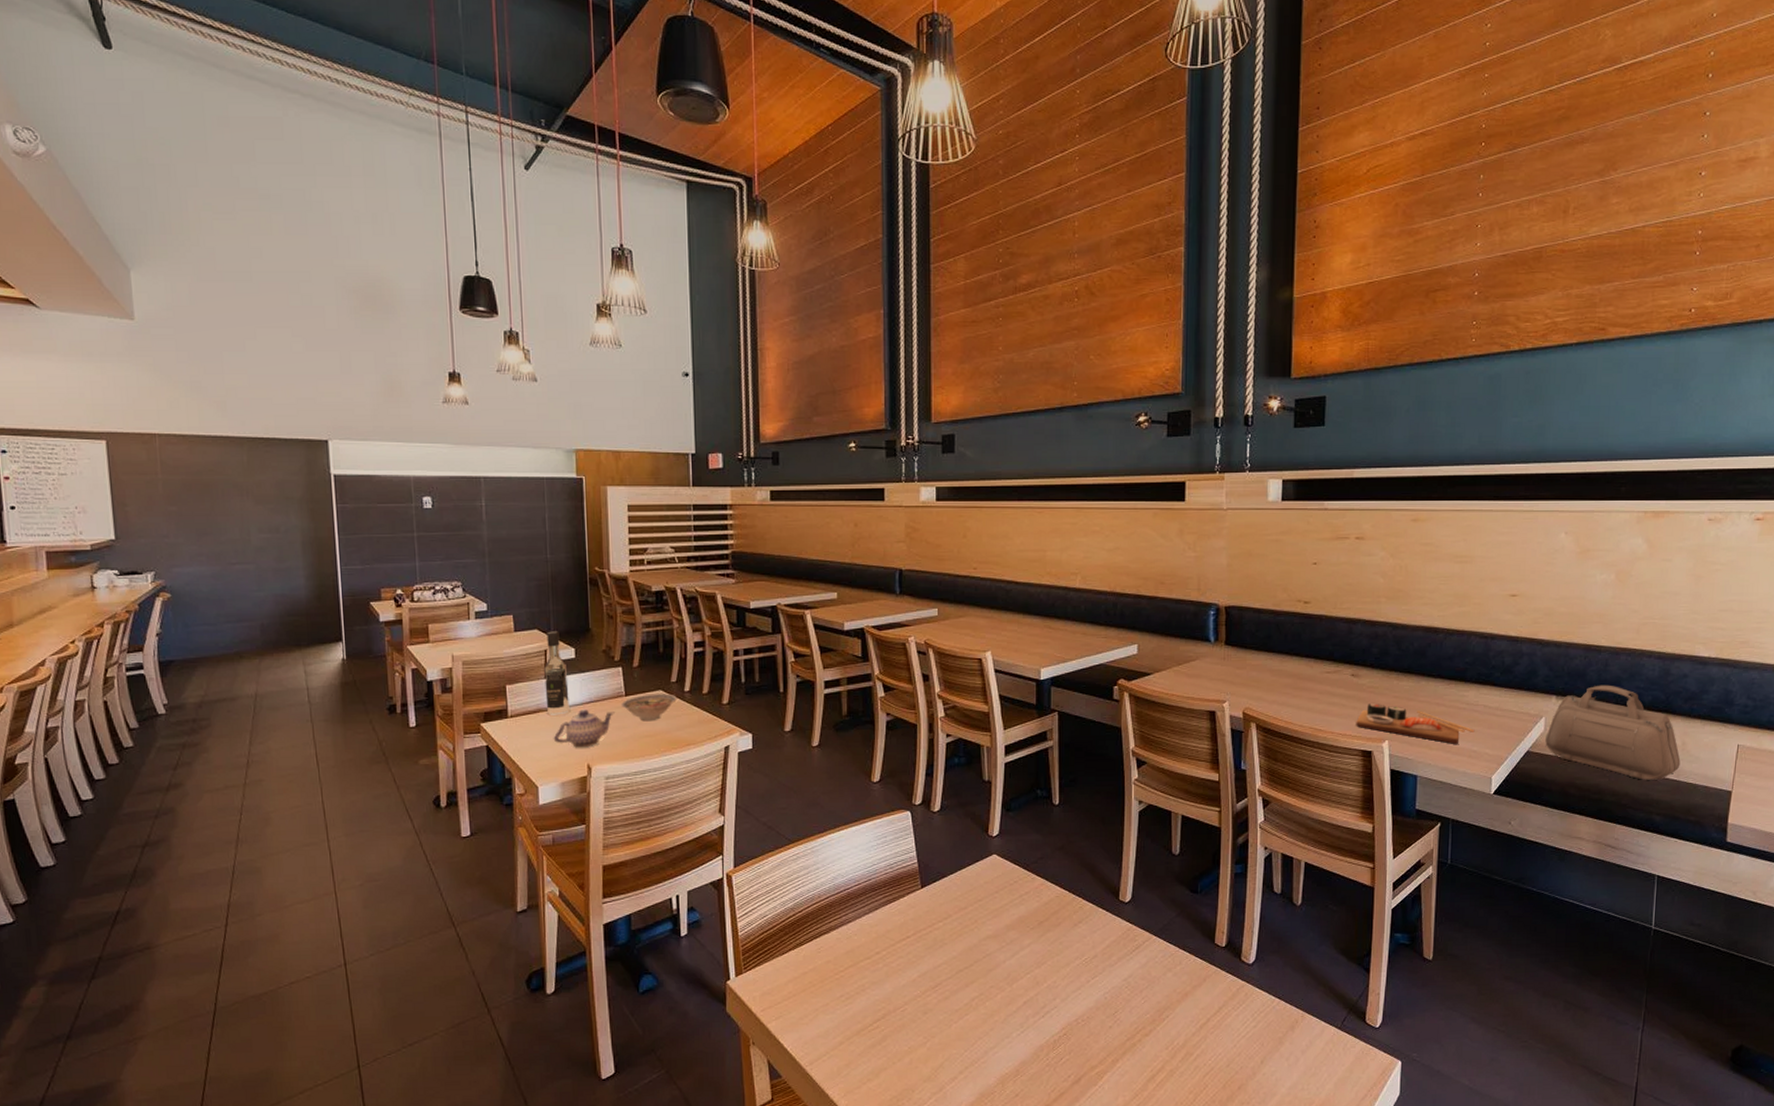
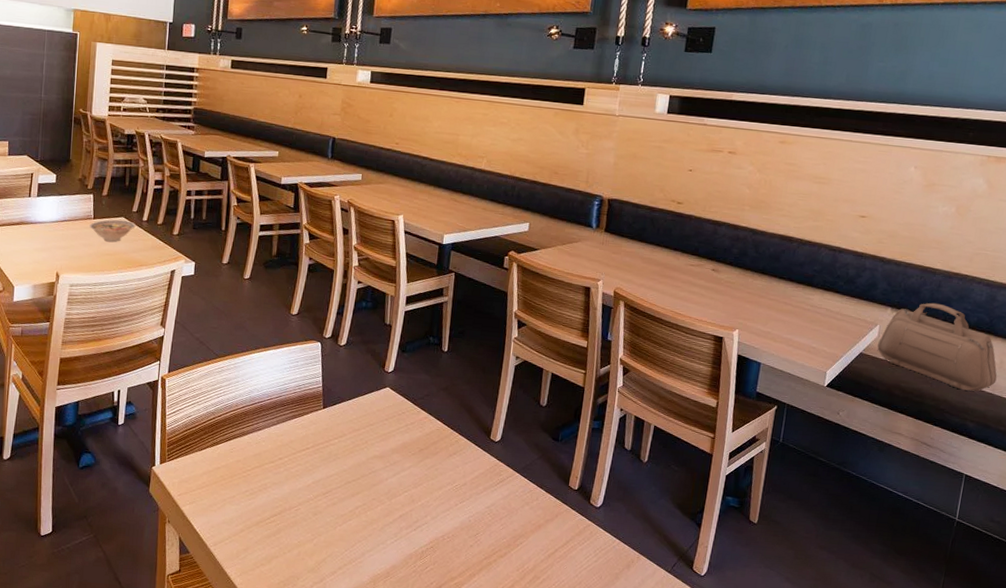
bottle: present [544,631,570,717] -> none [28,158,48,230]
teapot: present [553,708,615,748] -> none [30,225,83,258]
sushi: present [1356,702,1475,744] -> none [711,295,816,340]

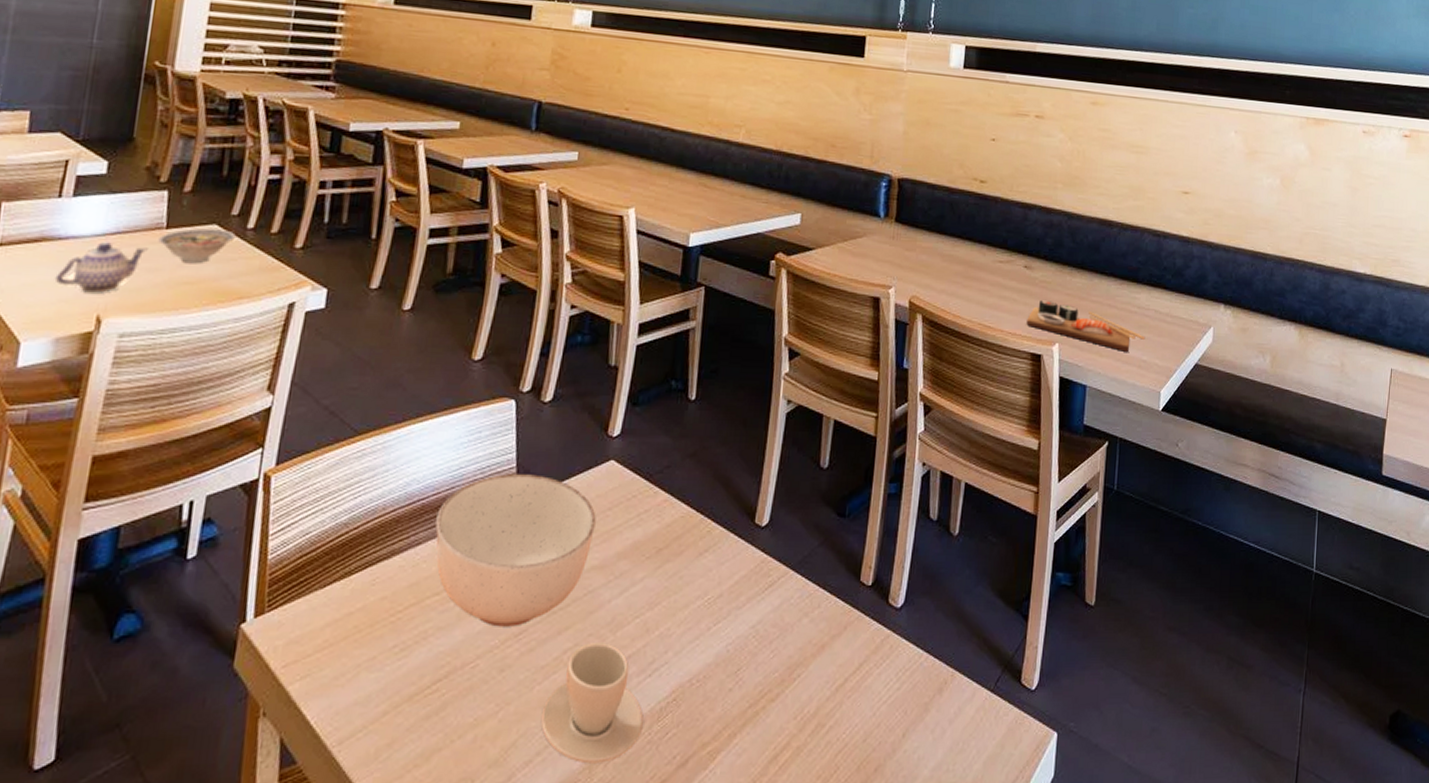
teapot: none [30,225,83,258] -> present [54,240,148,293]
bowl: none [270,390,377,488] -> present [435,474,596,627]
teacup: none [341,504,411,580] -> present [540,643,644,764]
sushi: none [711,295,816,340] -> present [1026,299,1145,352]
handbag: present [877,302,997,392] -> none [1213,295,1340,403]

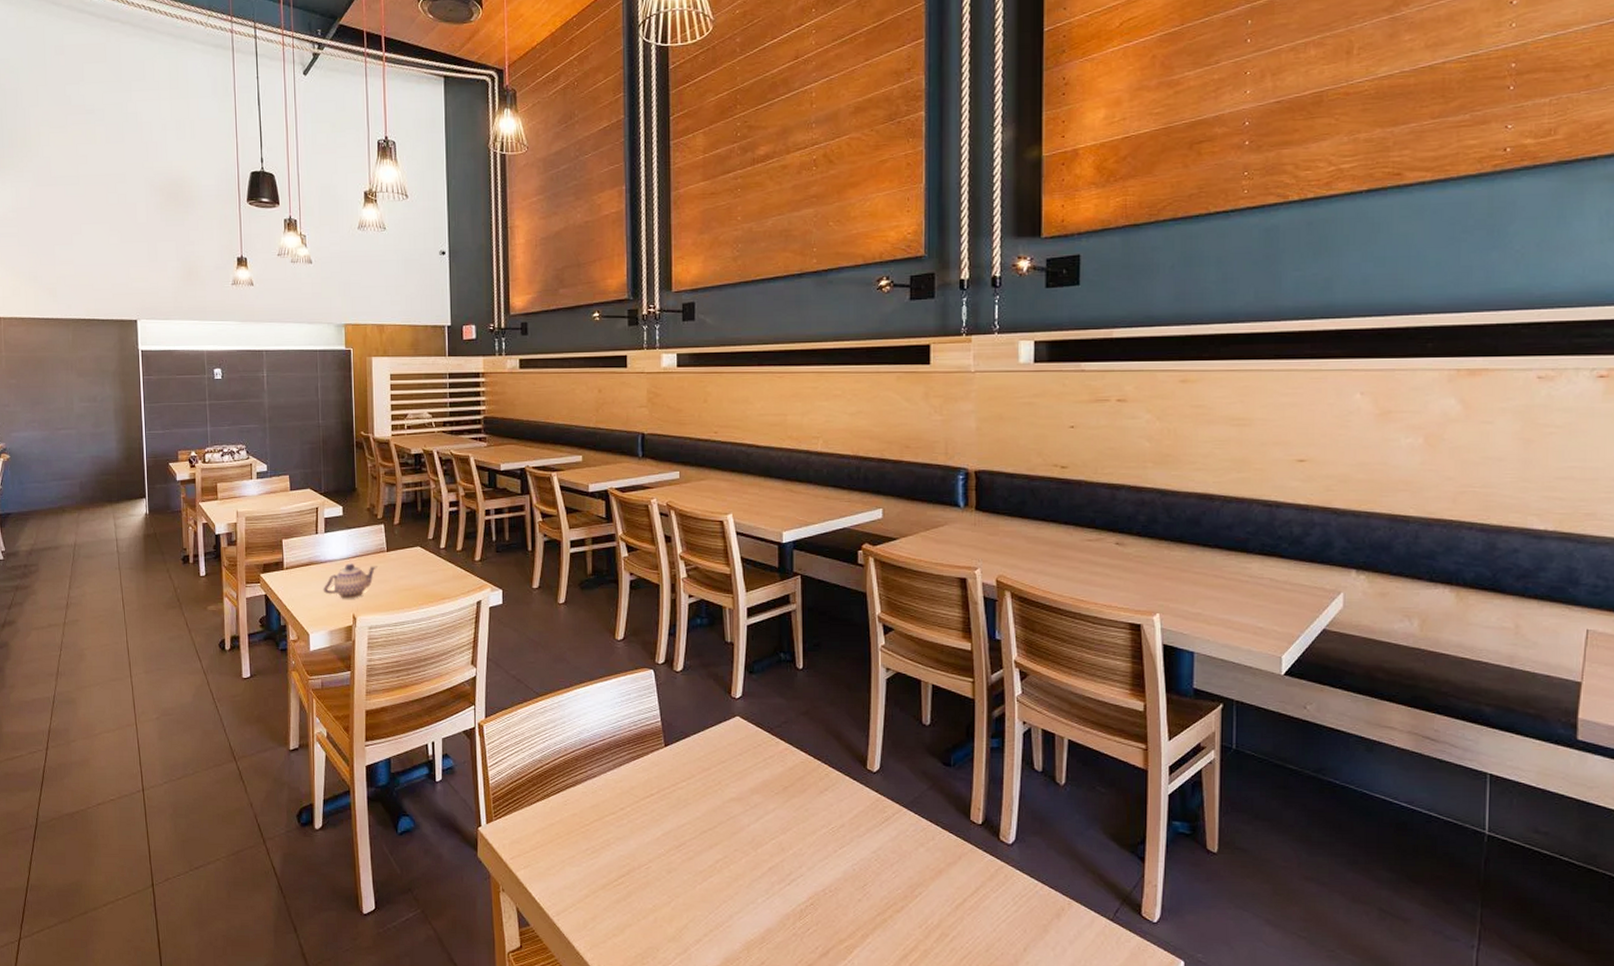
soup bowl: present [158,228,236,264] -> none [383,550,433,576]
bowl: present [435,474,596,627] -> none [605,726,730,840]
teacup: present [540,643,644,764] -> none [704,856,787,947]
sushi: present [1026,299,1145,352] -> none [1122,573,1260,619]

